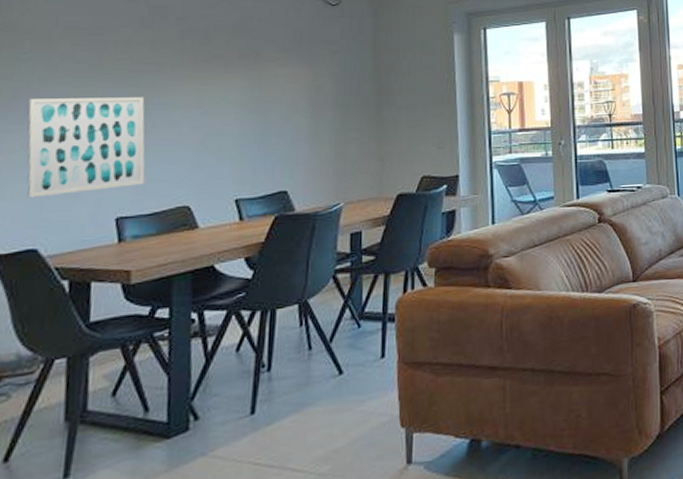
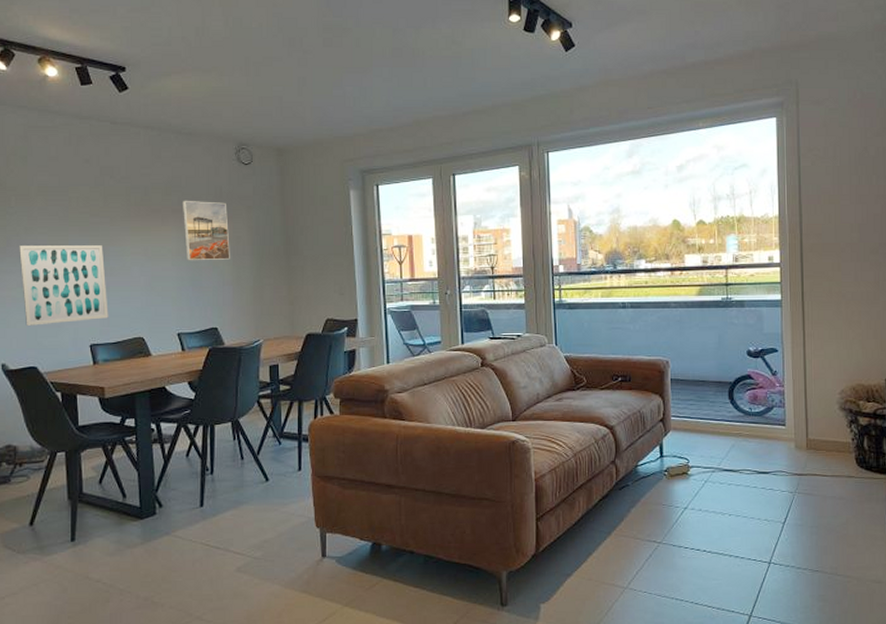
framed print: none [251,45,309,114] -> present [182,201,230,261]

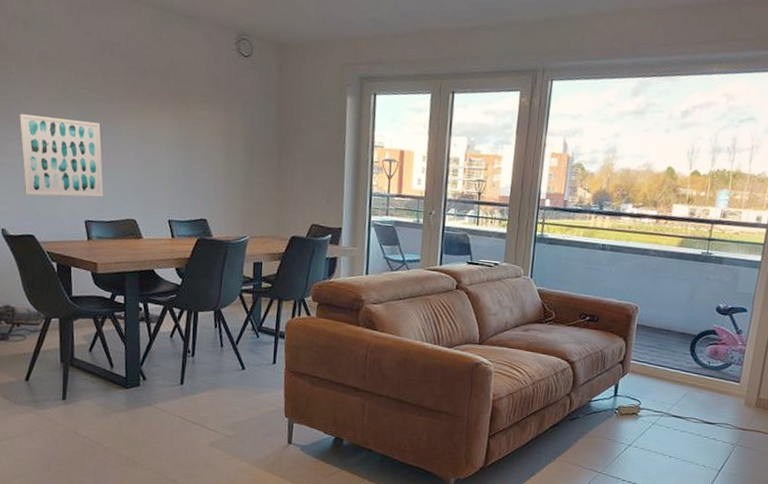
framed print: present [182,201,230,261] -> none [179,87,224,153]

